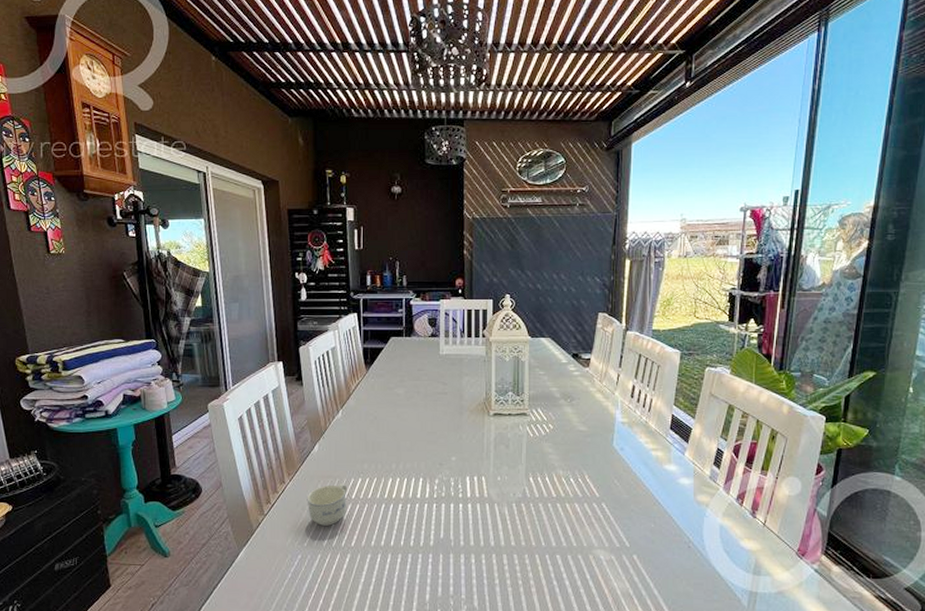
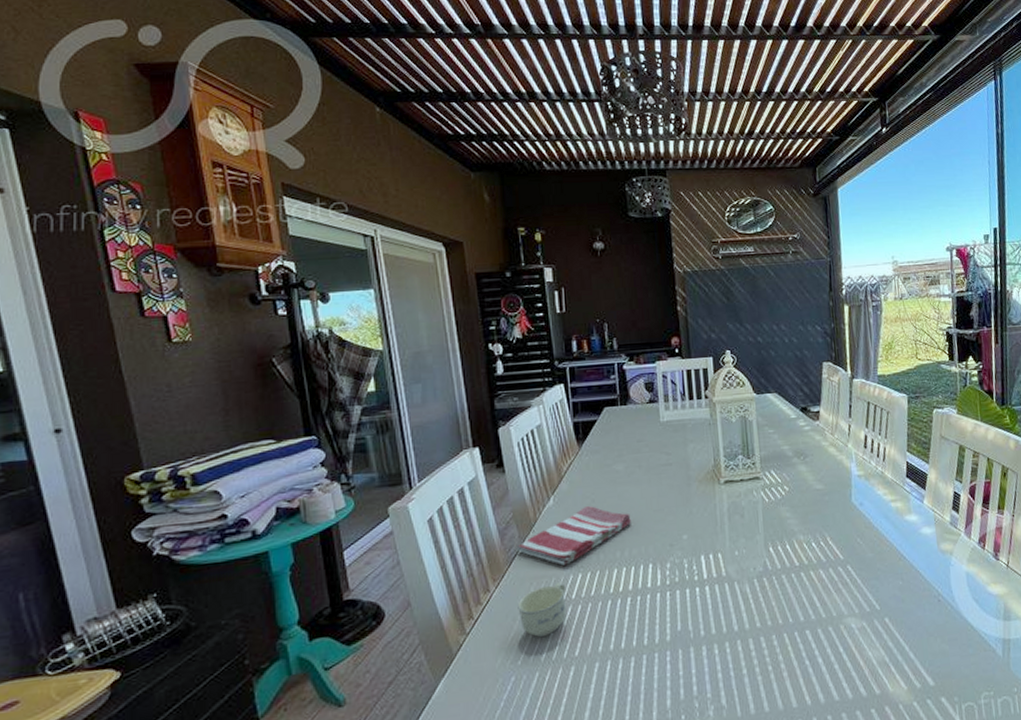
dish towel: none [308,422,408,470] -> present [516,506,632,566]

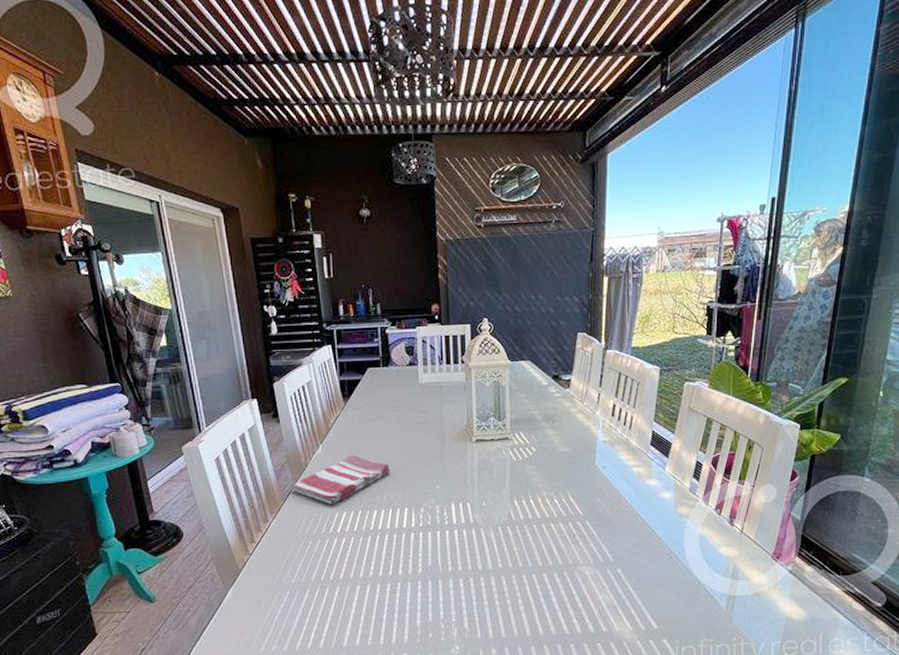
cup: present [517,582,566,637] -> none [291,518,333,561]

